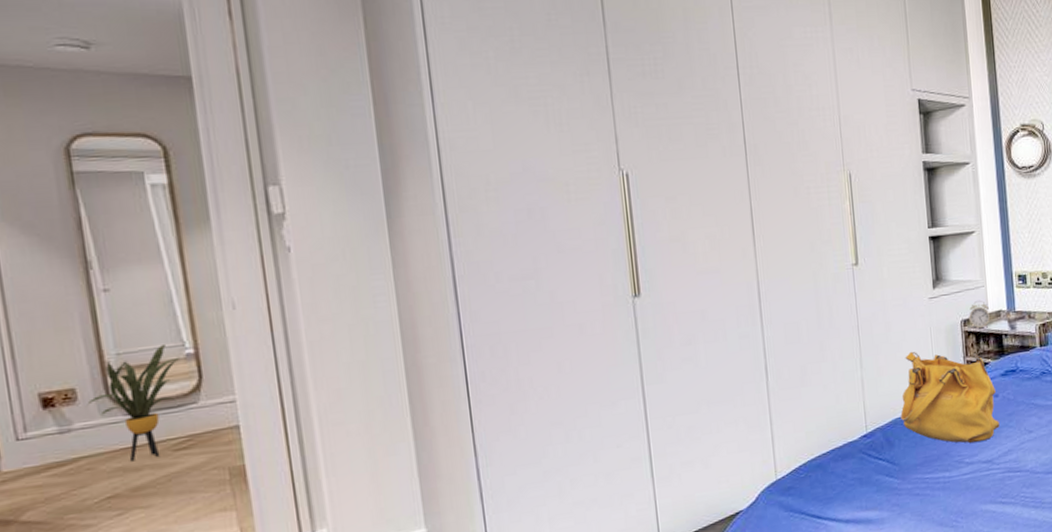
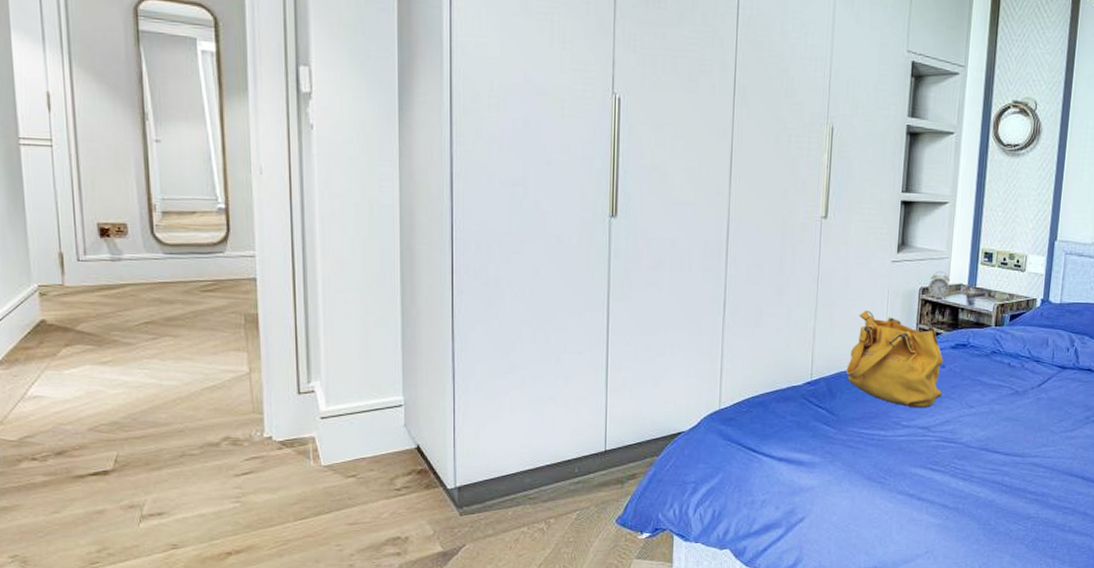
house plant: present [87,343,181,462] -> none [135,196,214,295]

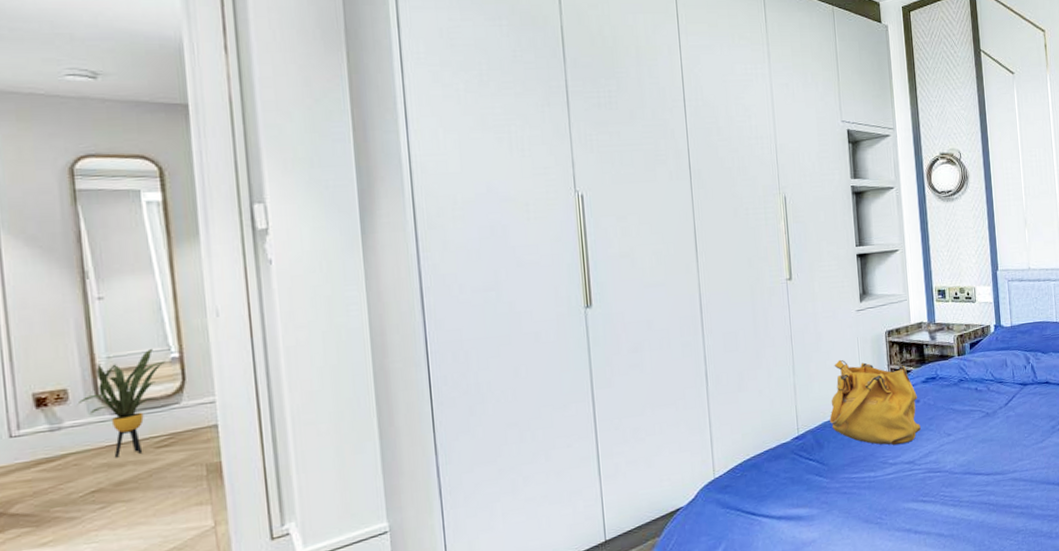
house plant: none [135,196,214,295] -> present [77,348,166,458]
alarm clock: present [928,270,950,299] -> none [893,312,912,339]

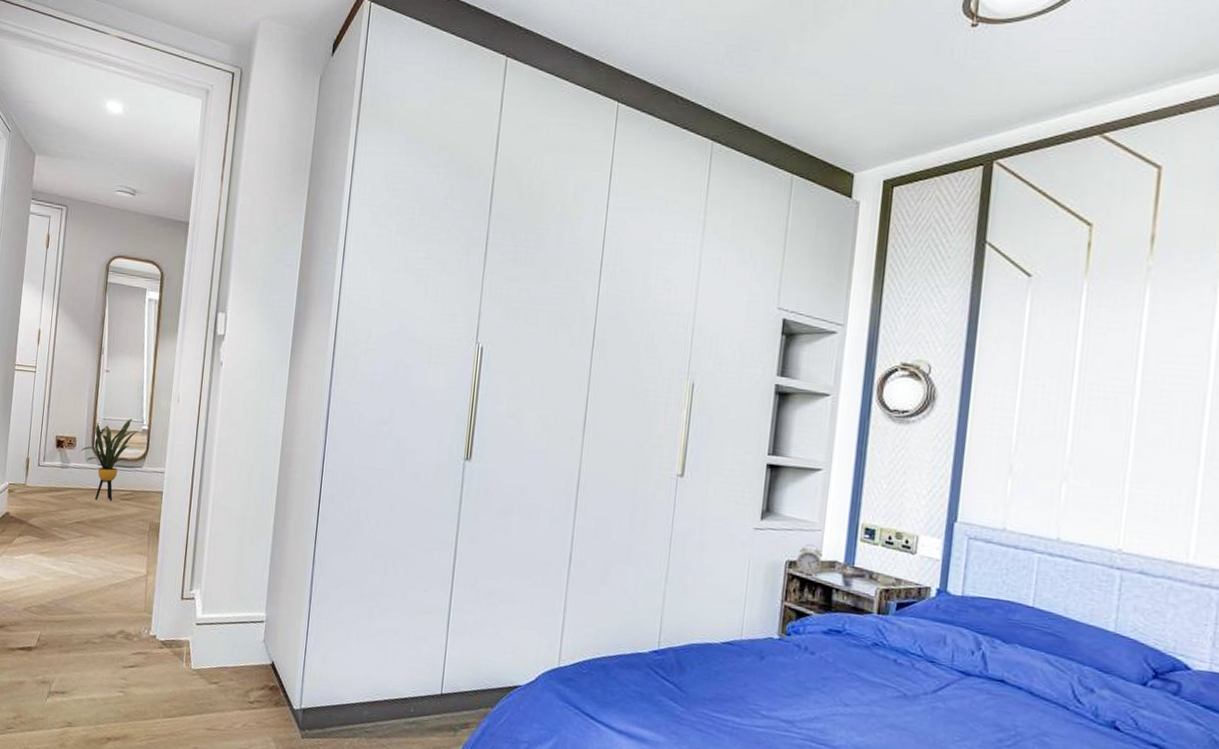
handbag: present [830,359,921,445] -> none [698,578,813,698]
alarm clock: none [893,312,912,339] -> present [796,543,822,577]

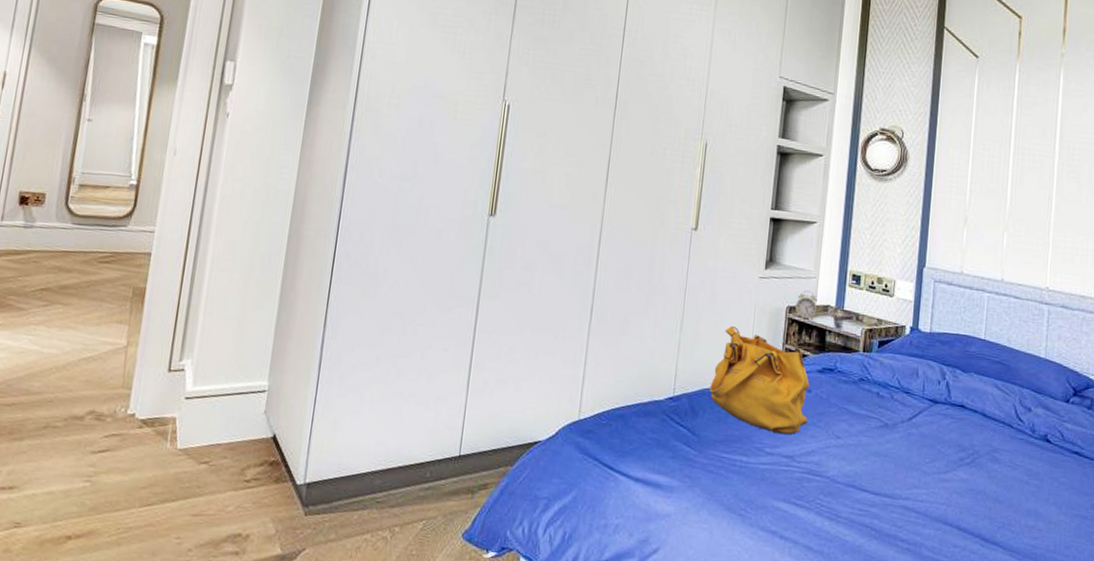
house plant: present [80,418,139,501] -> none [50,172,126,264]
handbag: none [698,578,813,698] -> present [709,325,810,434]

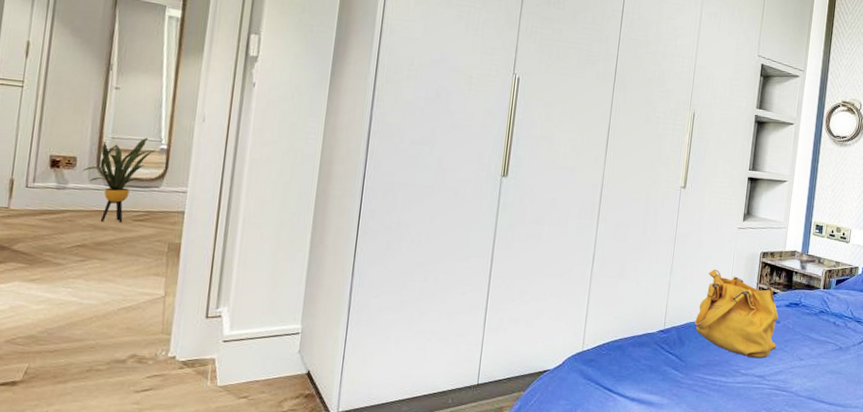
house plant: none [50,172,126,264] -> present [82,137,156,222]
alarm clock: present [795,290,817,320] -> none [768,238,786,263]

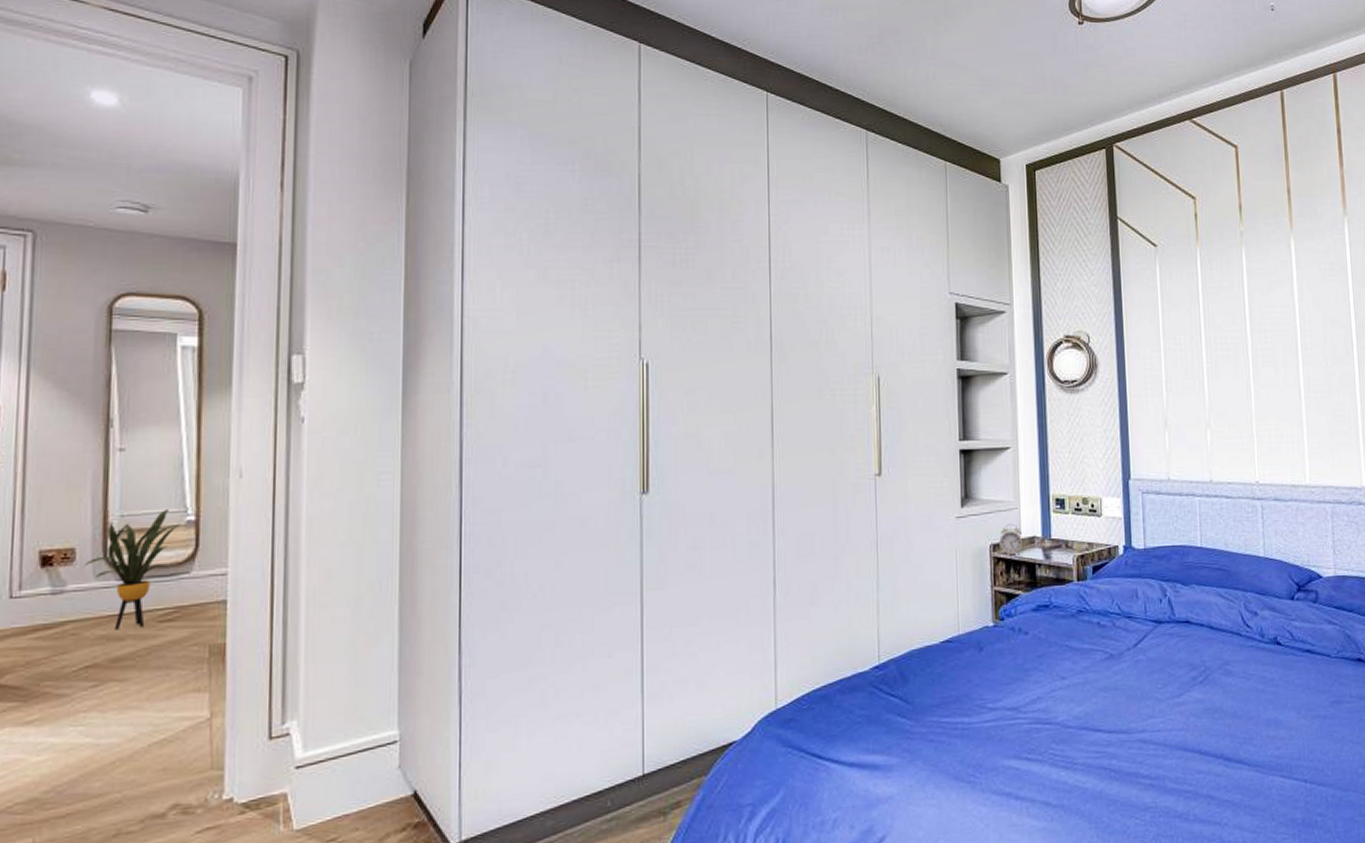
handbag: present [695,269,779,358] -> none [918,575,1028,686]
alarm clock: none [768,238,786,263] -> present [999,523,1022,555]

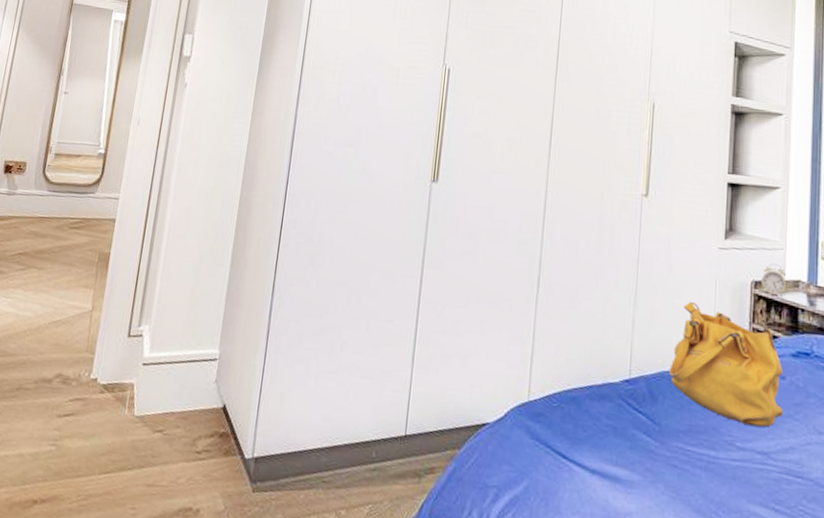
house plant: present [83,508,181,630] -> none [29,141,95,230]
handbag: none [918,575,1028,686] -> present [669,301,783,427]

